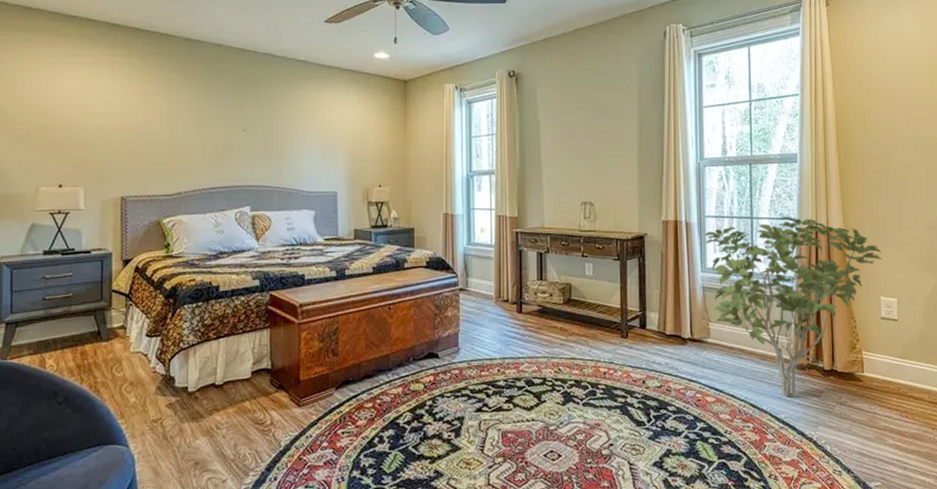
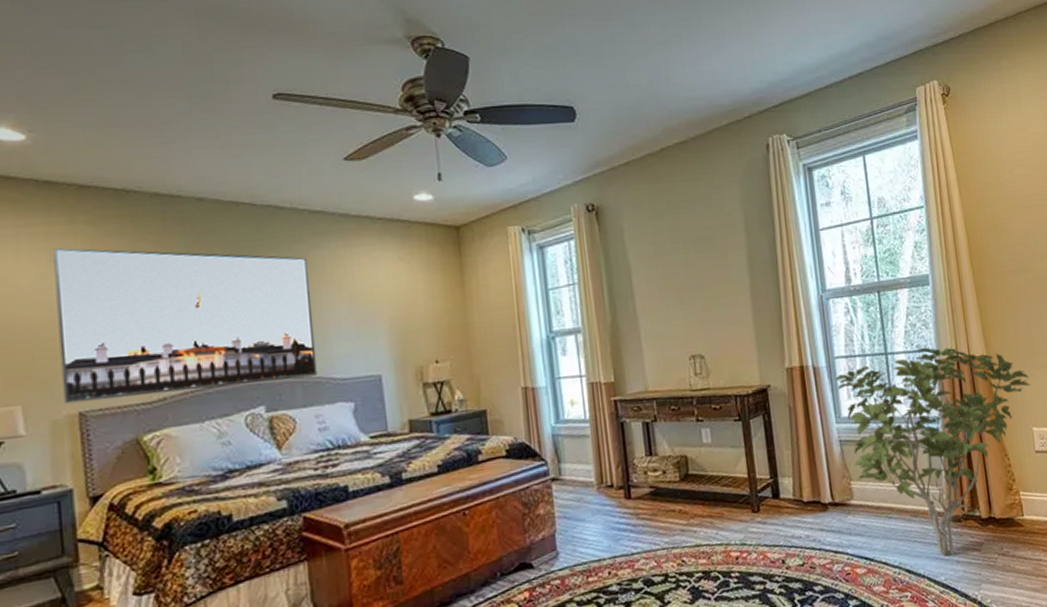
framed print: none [112,73,291,190] -> present [53,247,318,404]

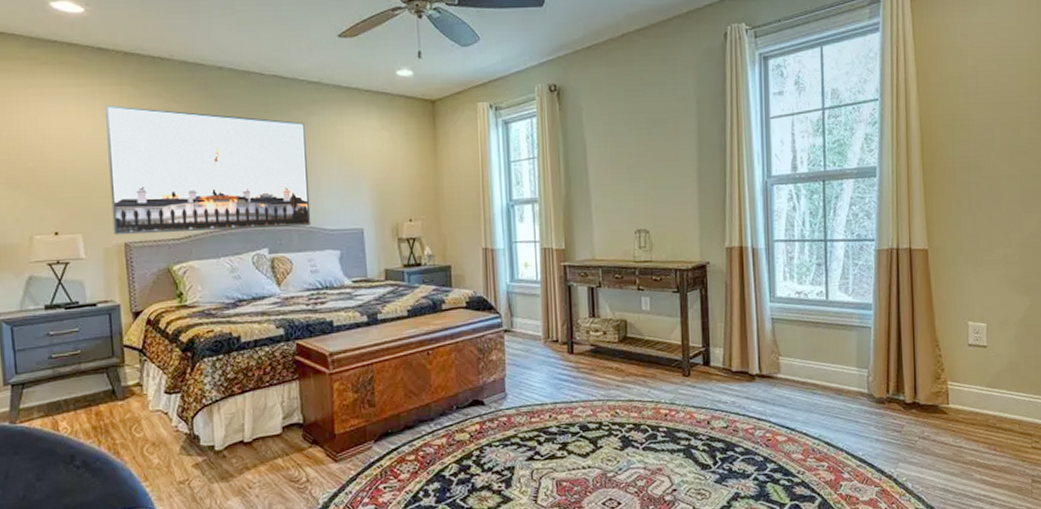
shrub: present [835,347,1032,557] -> none [772,237,972,434]

